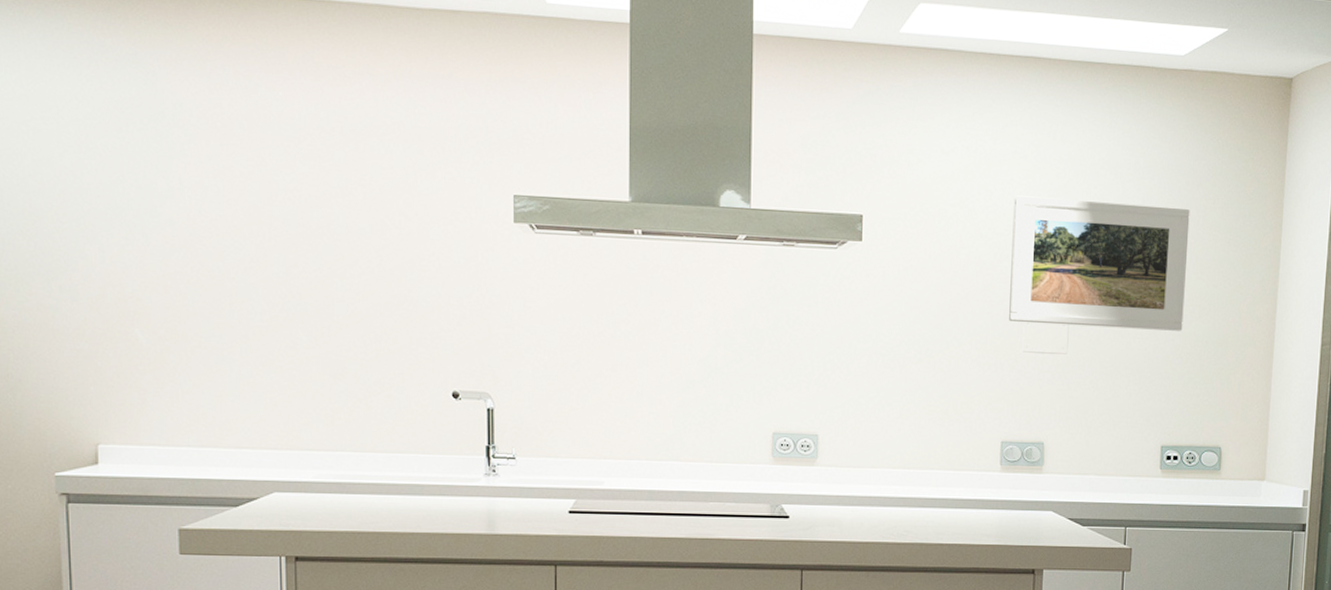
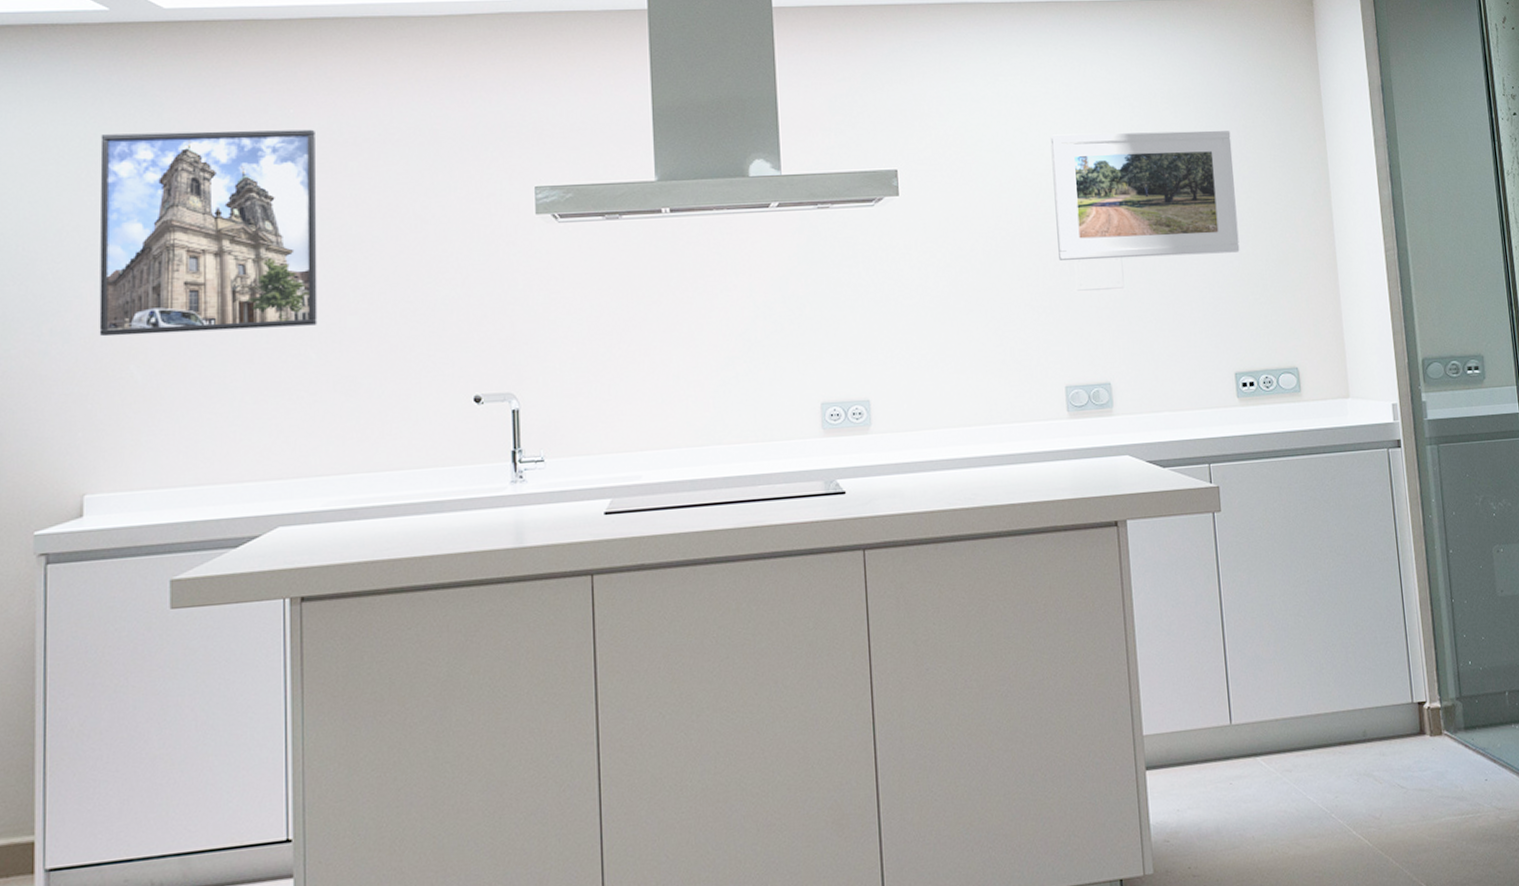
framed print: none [98,99,308,309] -> present [99,129,317,337]

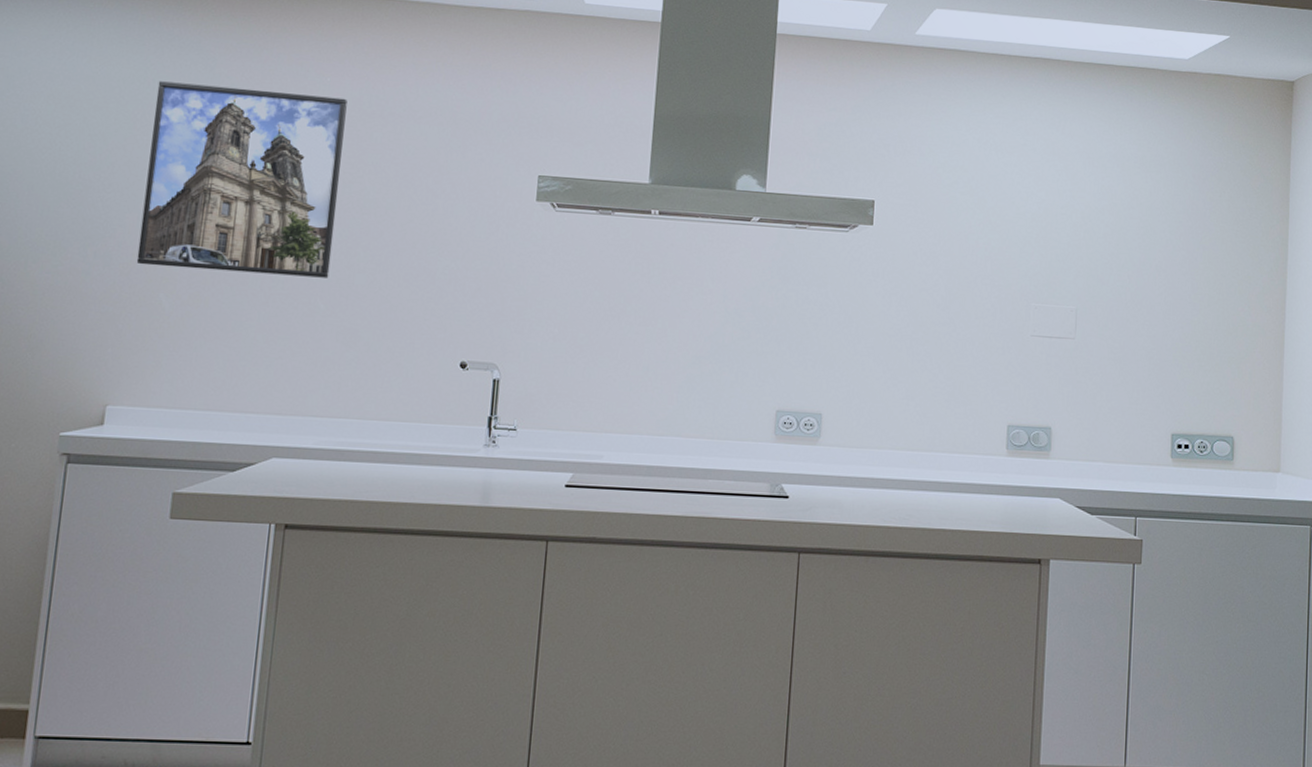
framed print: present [1050,130,1240,260] -> none [1017,185,1197,319]

